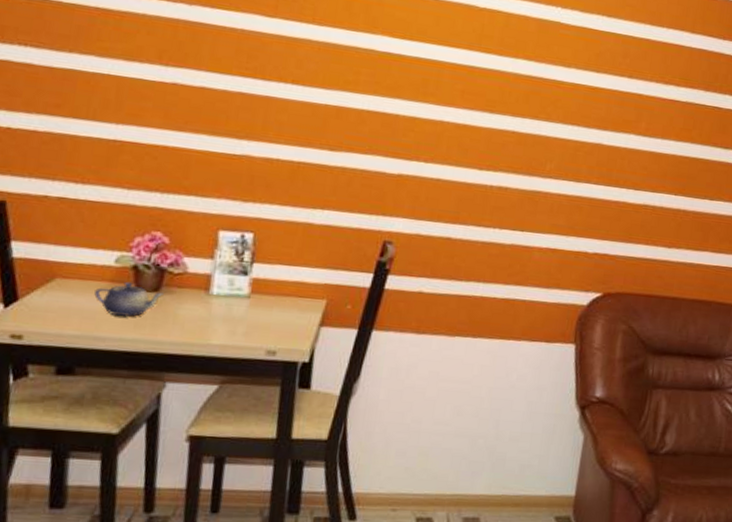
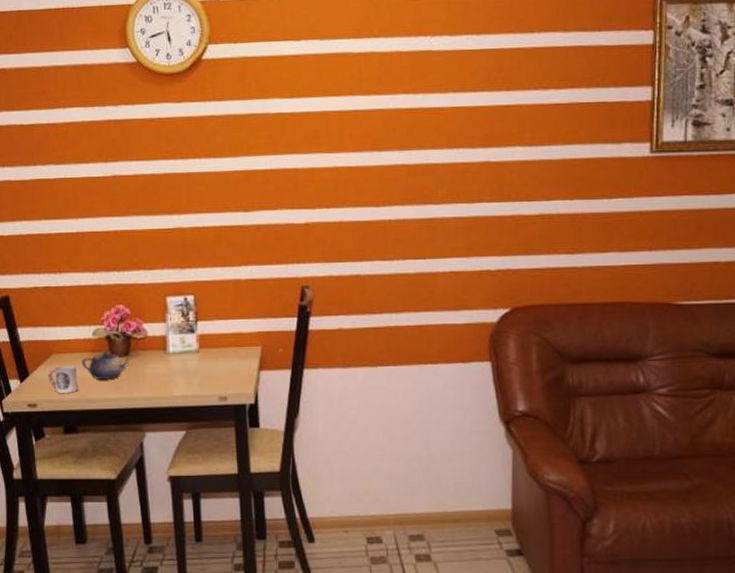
cup: none [45,293,87,327] -> present [48,365,78,393]

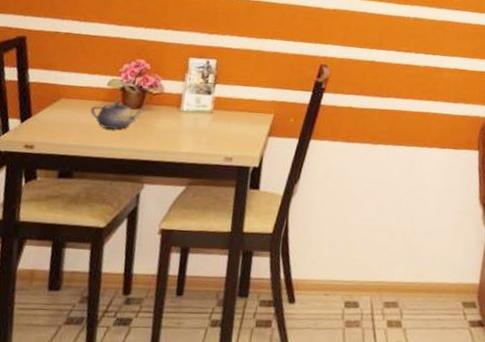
cup: present [48,365,78,393] -> none [52,110,85,139]

